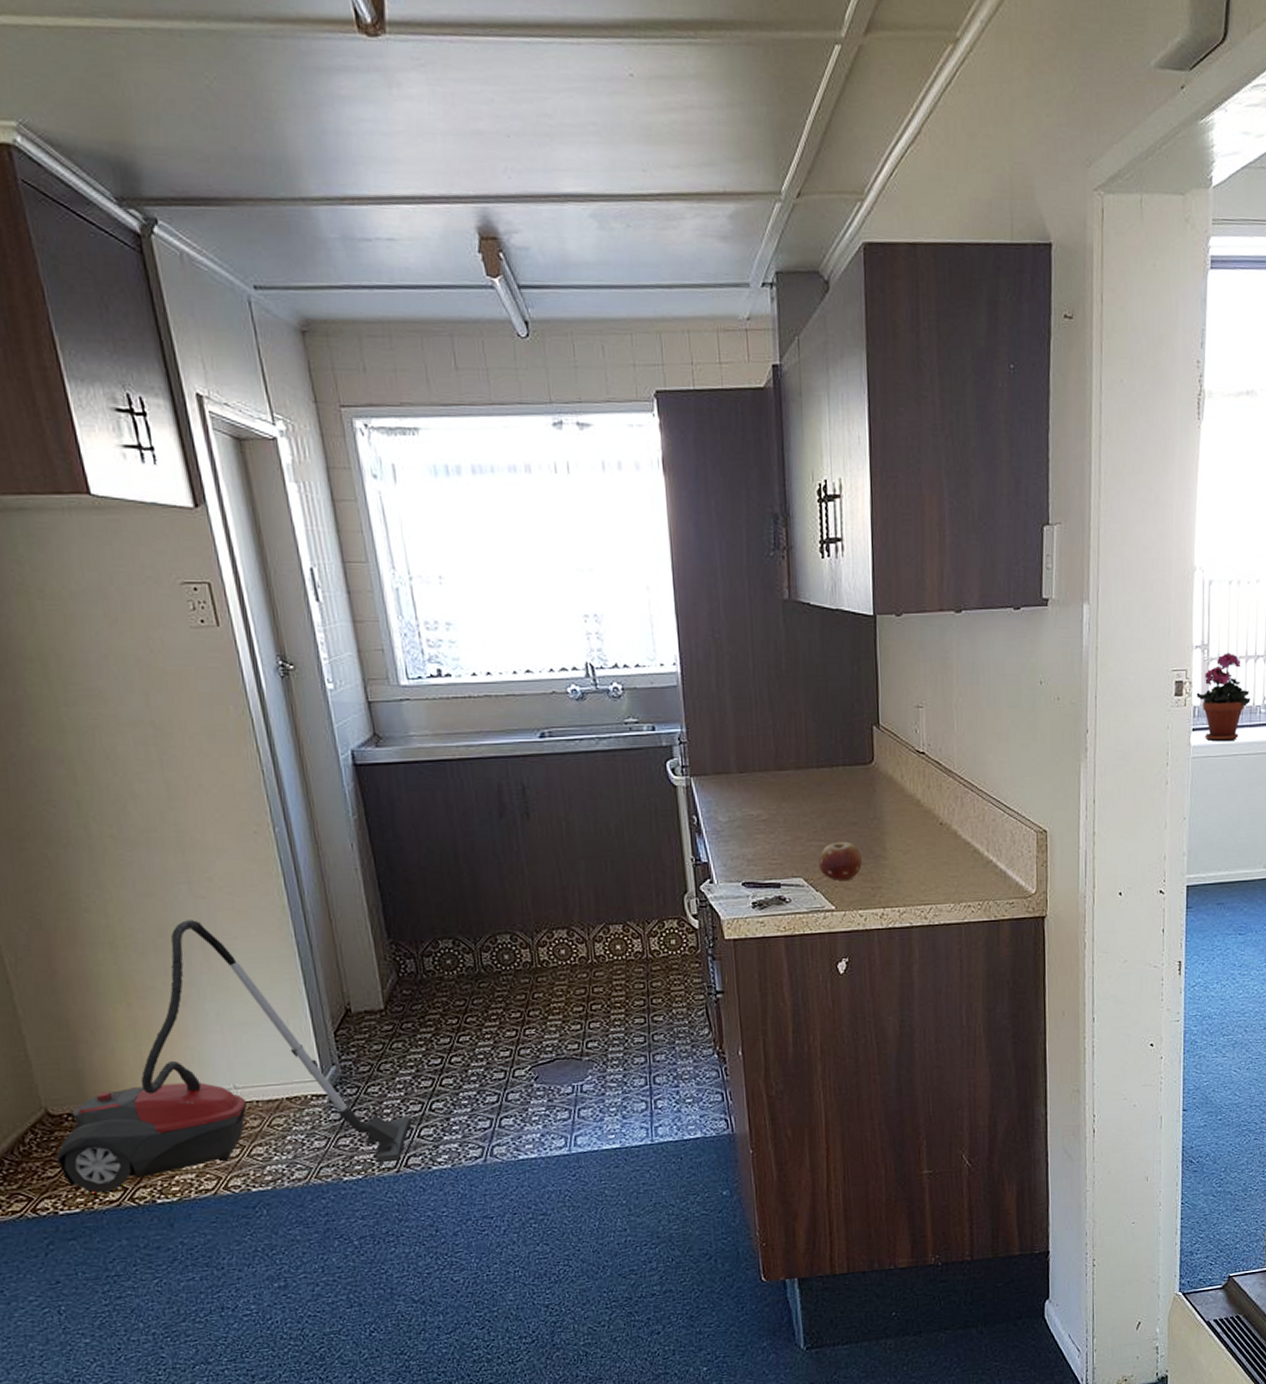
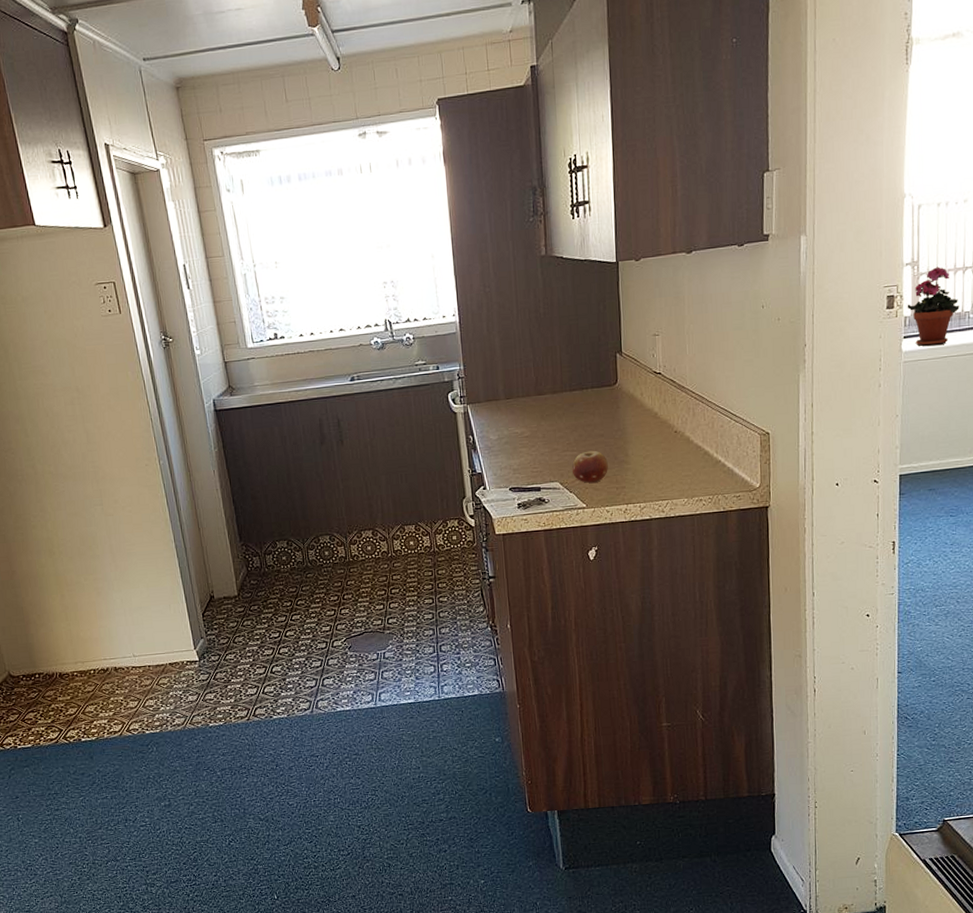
vacuum cleaner: present [56,920,413,1193] -> none [15,532,259,733]

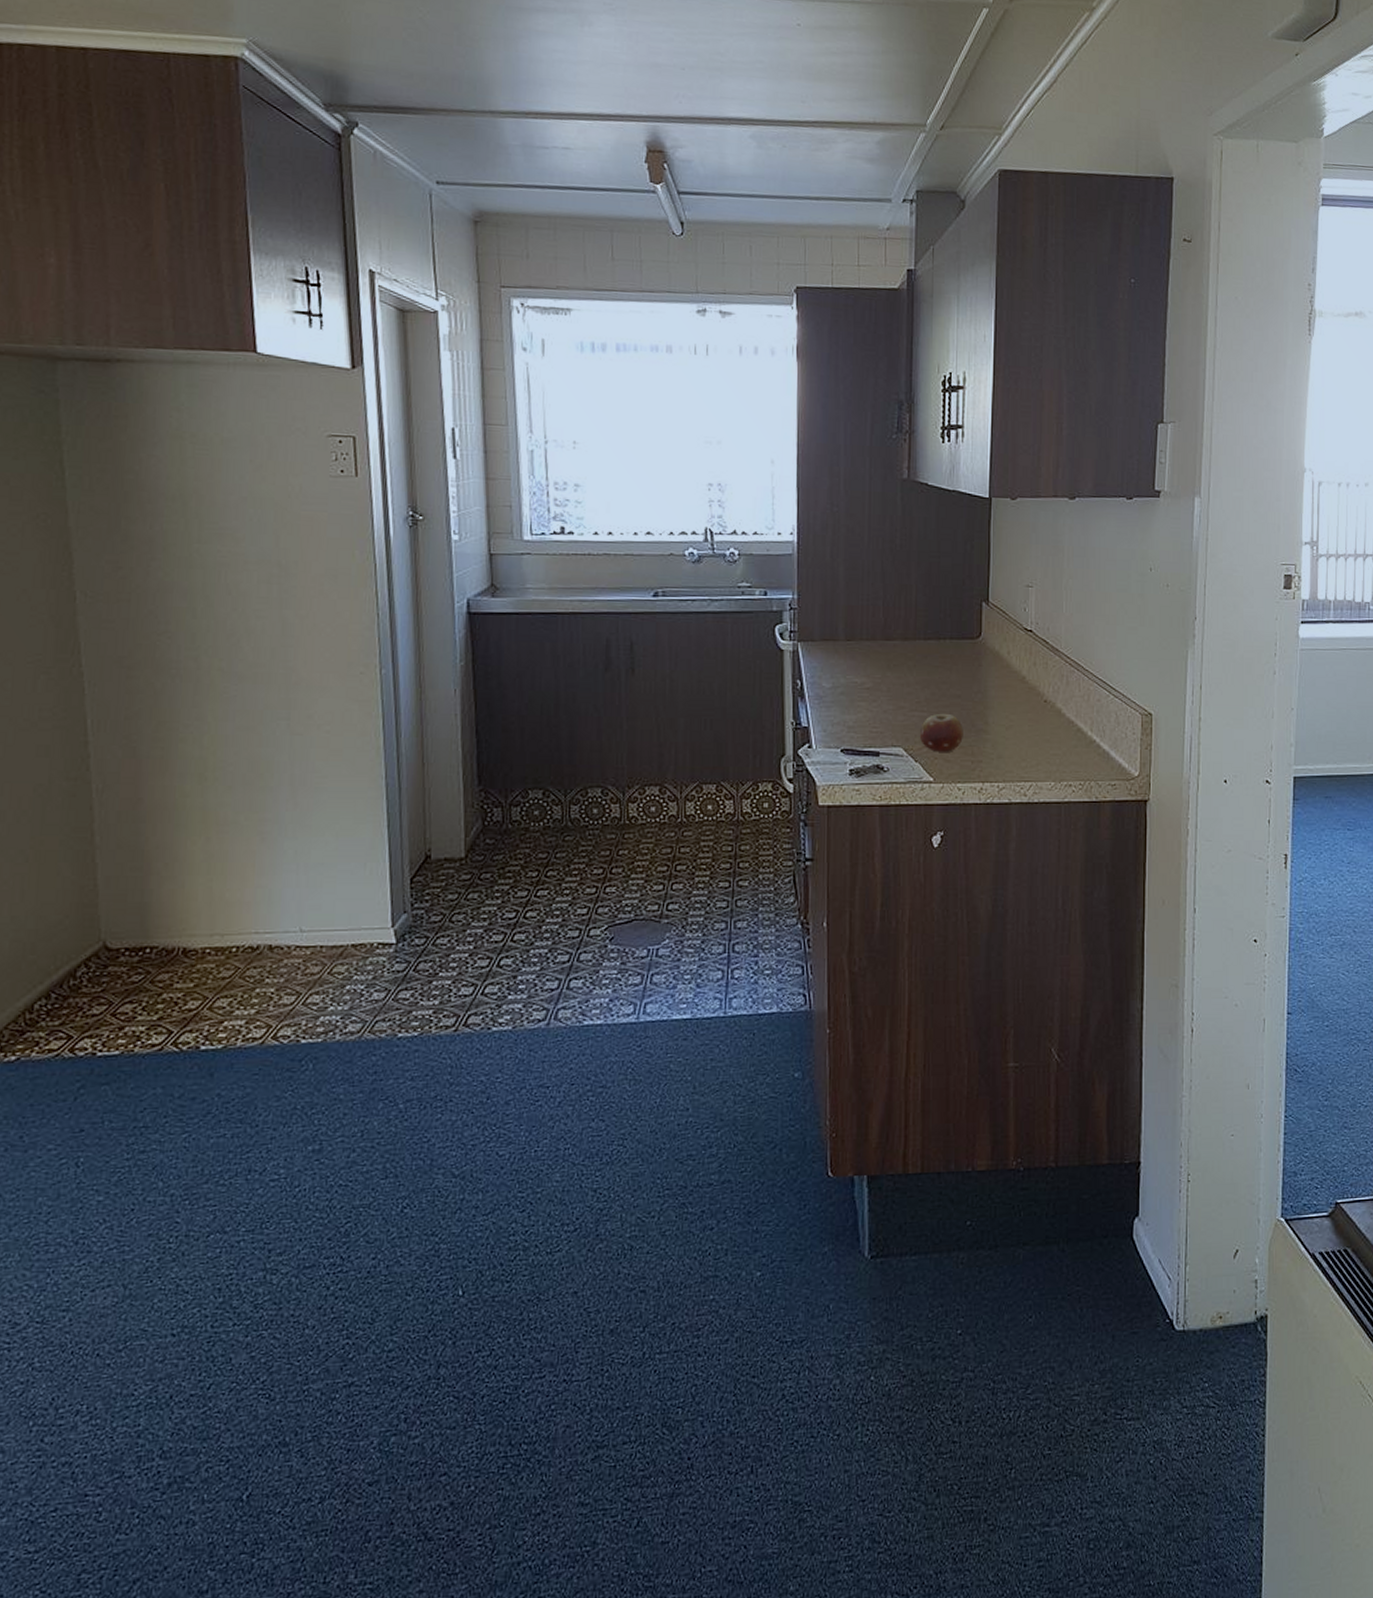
potted plant: present [907,267,959,347] -> none [1305,550,1359,636]

